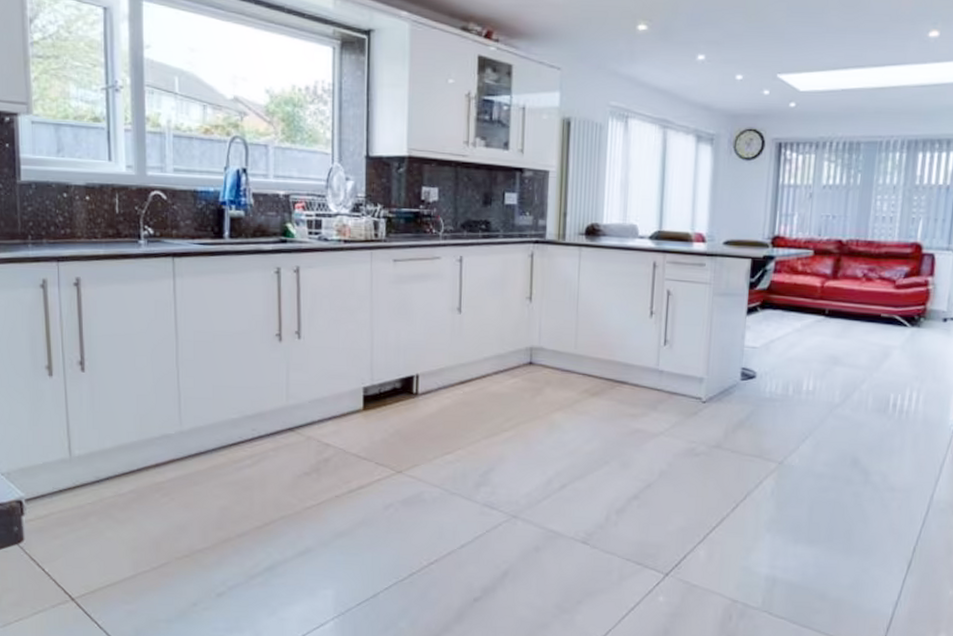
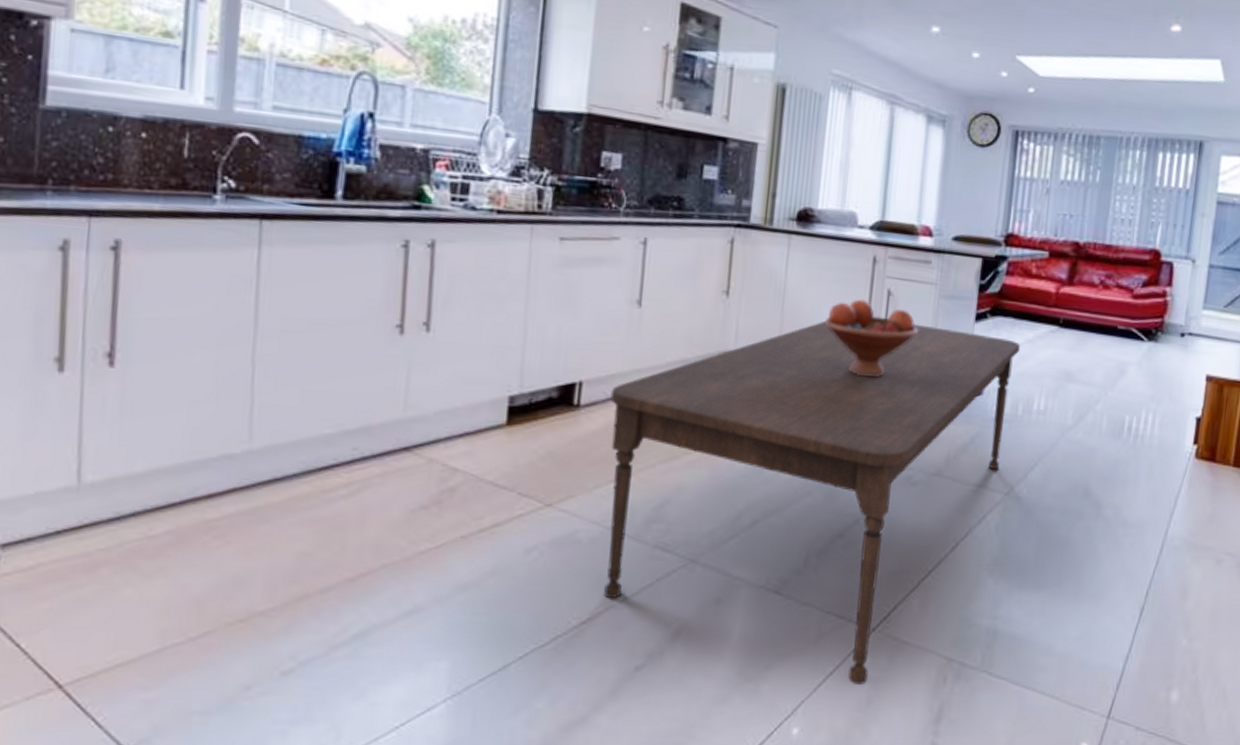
dining table: none [441,318,790,619] -> present [604,320,1021,684]
fruit bowl: none [613,299,695,366] -> present [824,299,918,378]

